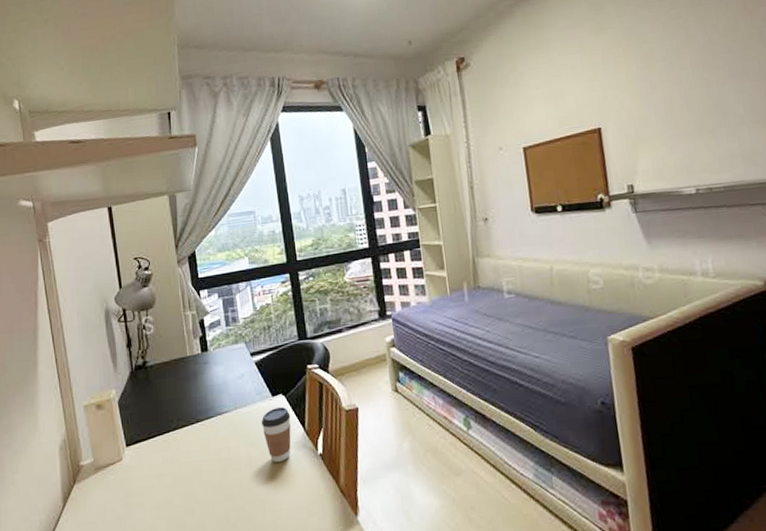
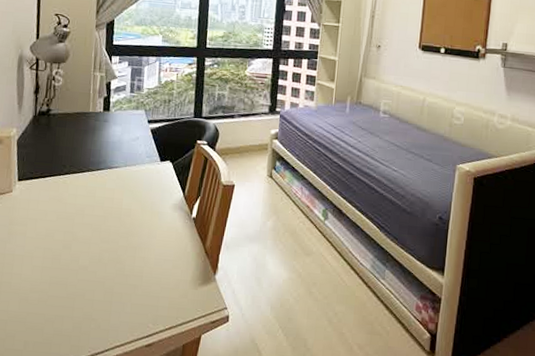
coffee cup: present [261,406,291,462] -> none [146,171,174,218]

